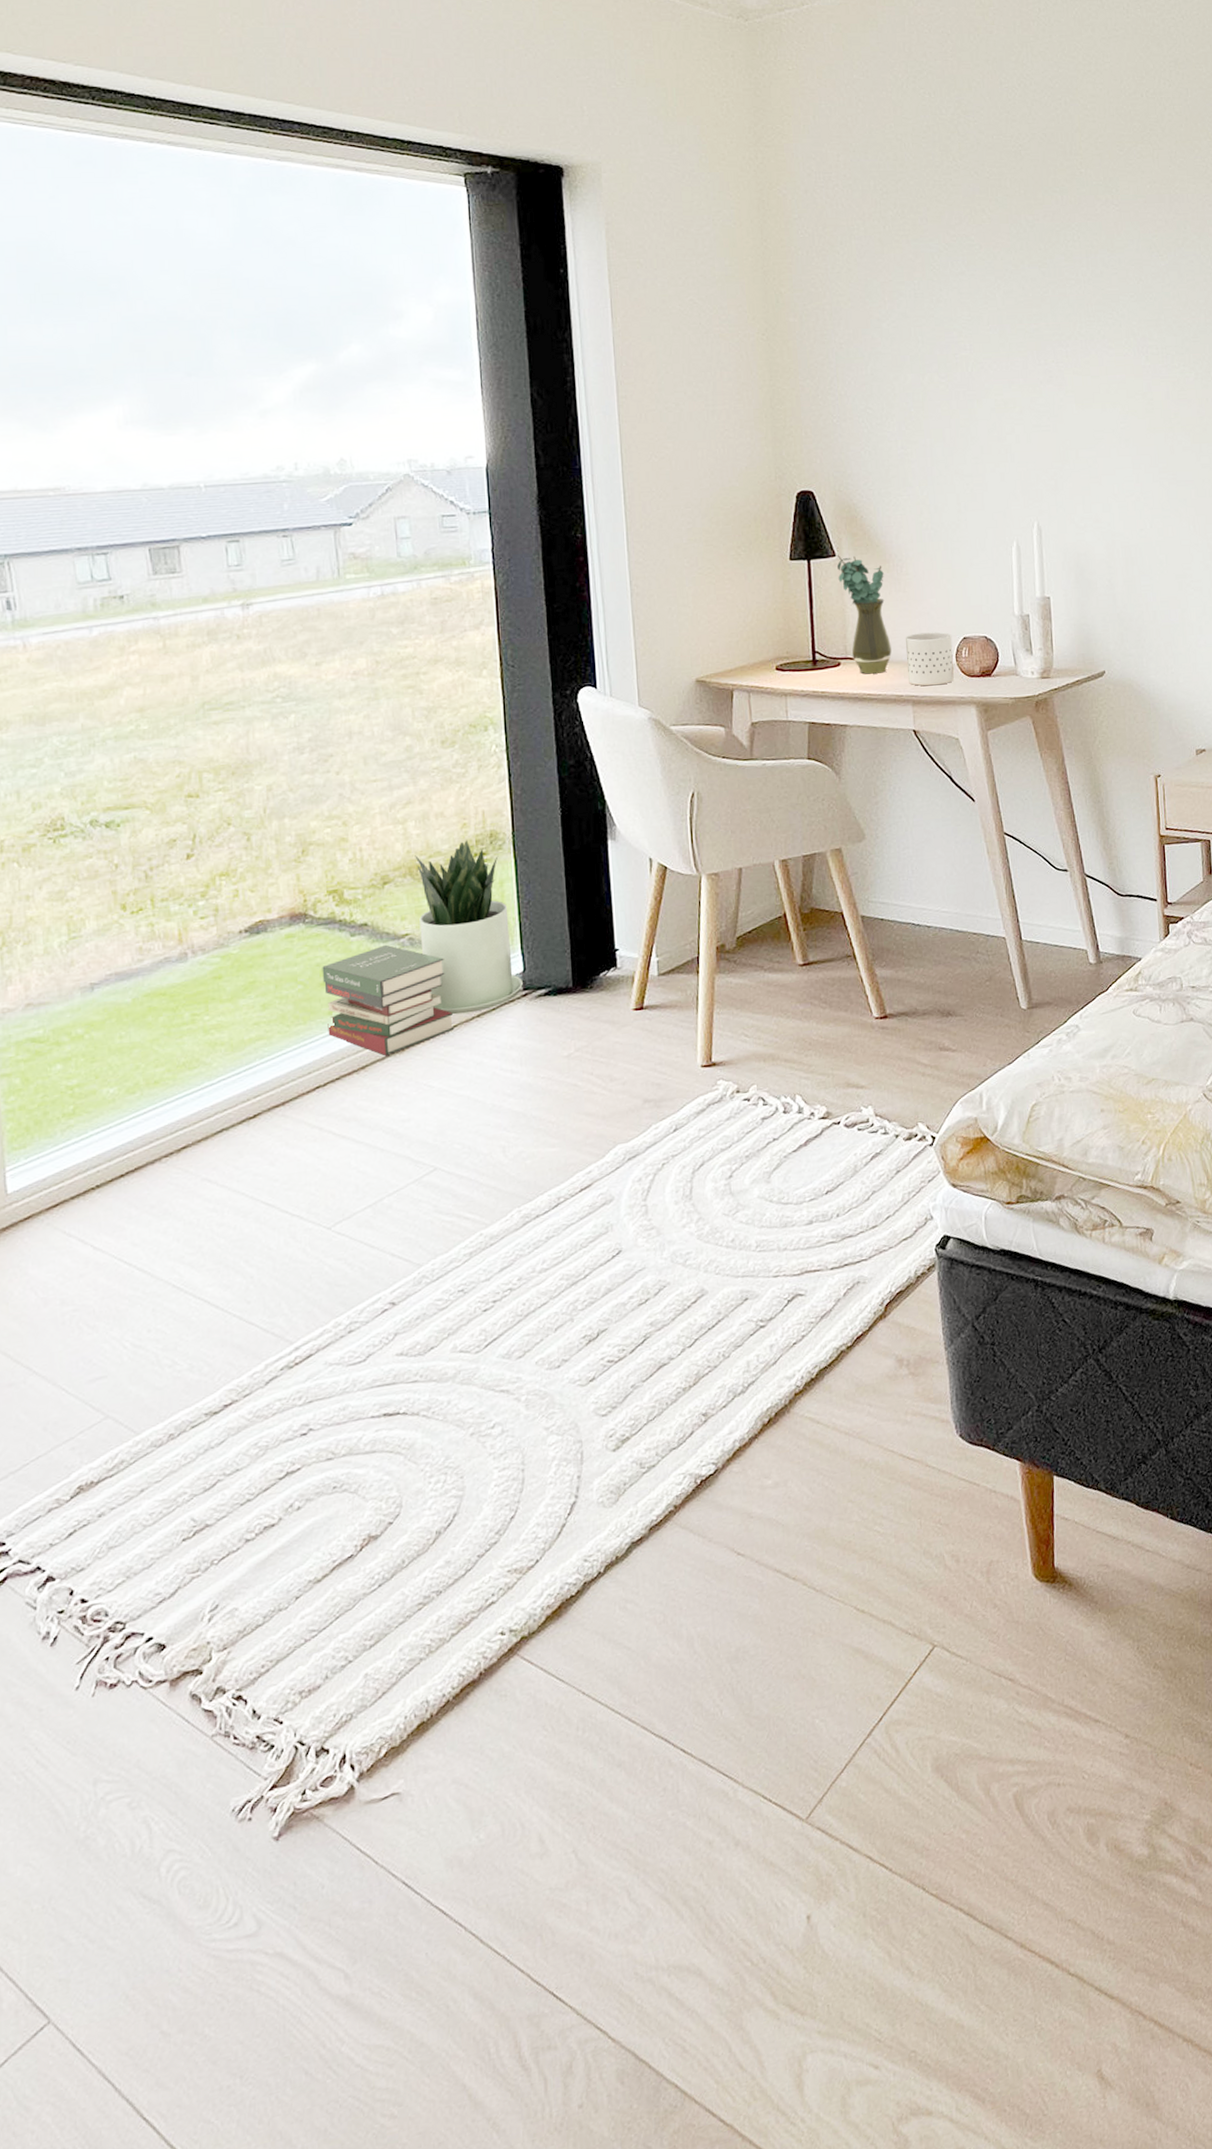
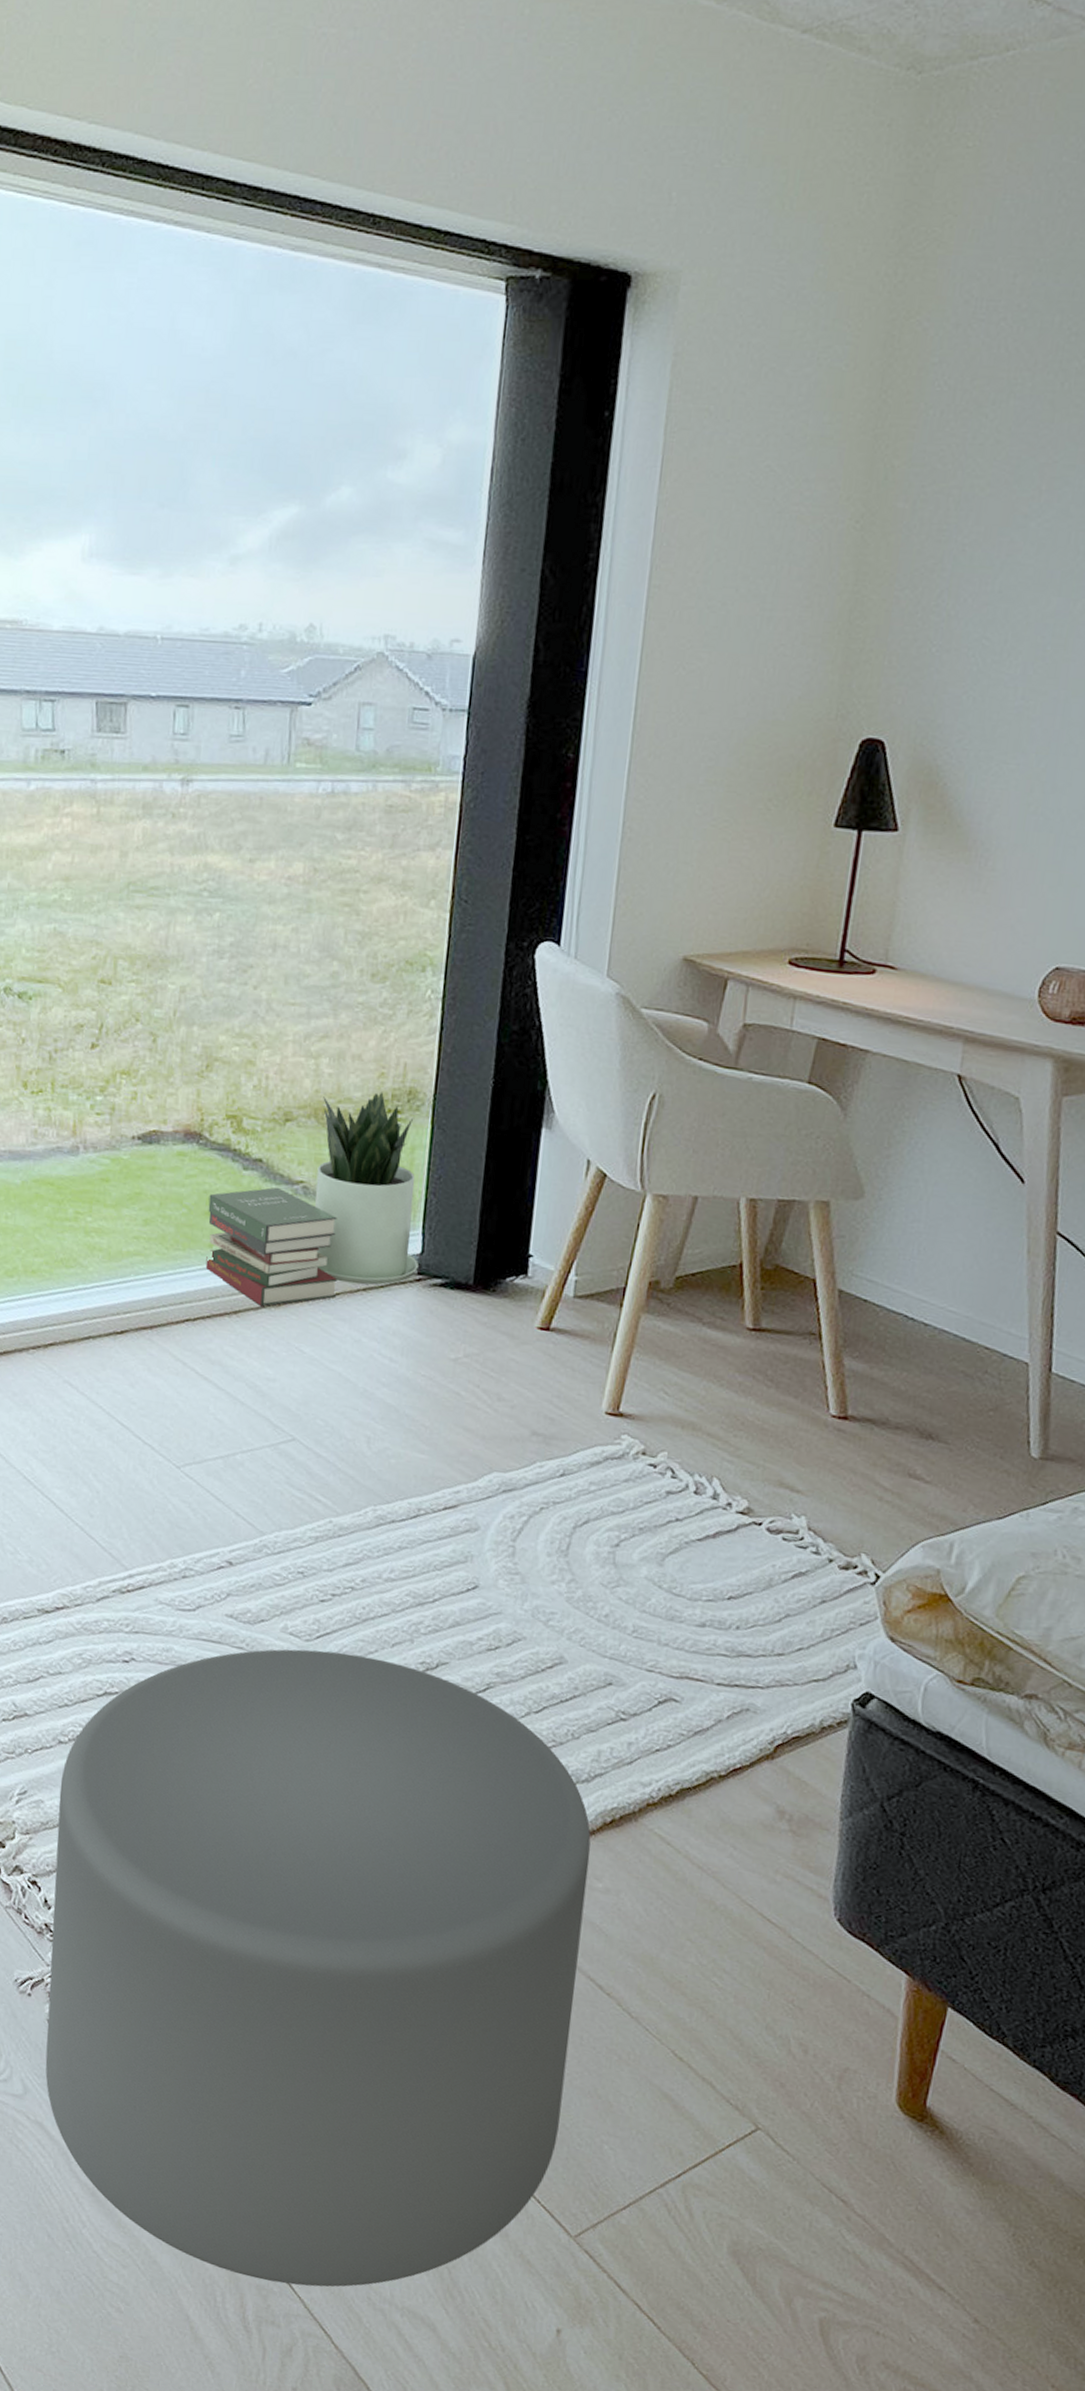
pouf: none [253,1344,776,2020] -> present [45,1649,591,2287]
vase: present [837,555,892,674] -> none [894,830,961,994]
mug: present [905,631,954,686] -> none [965,950,1040,1024]

